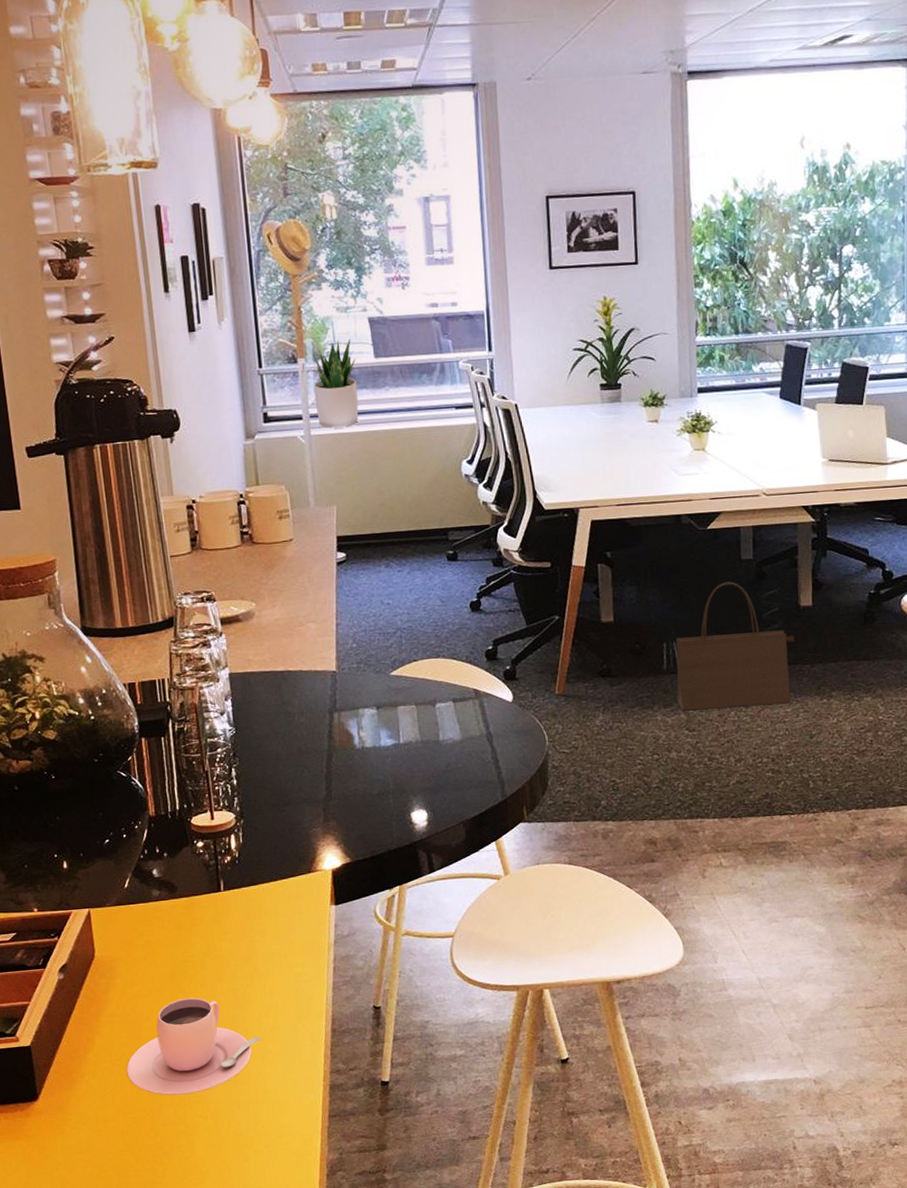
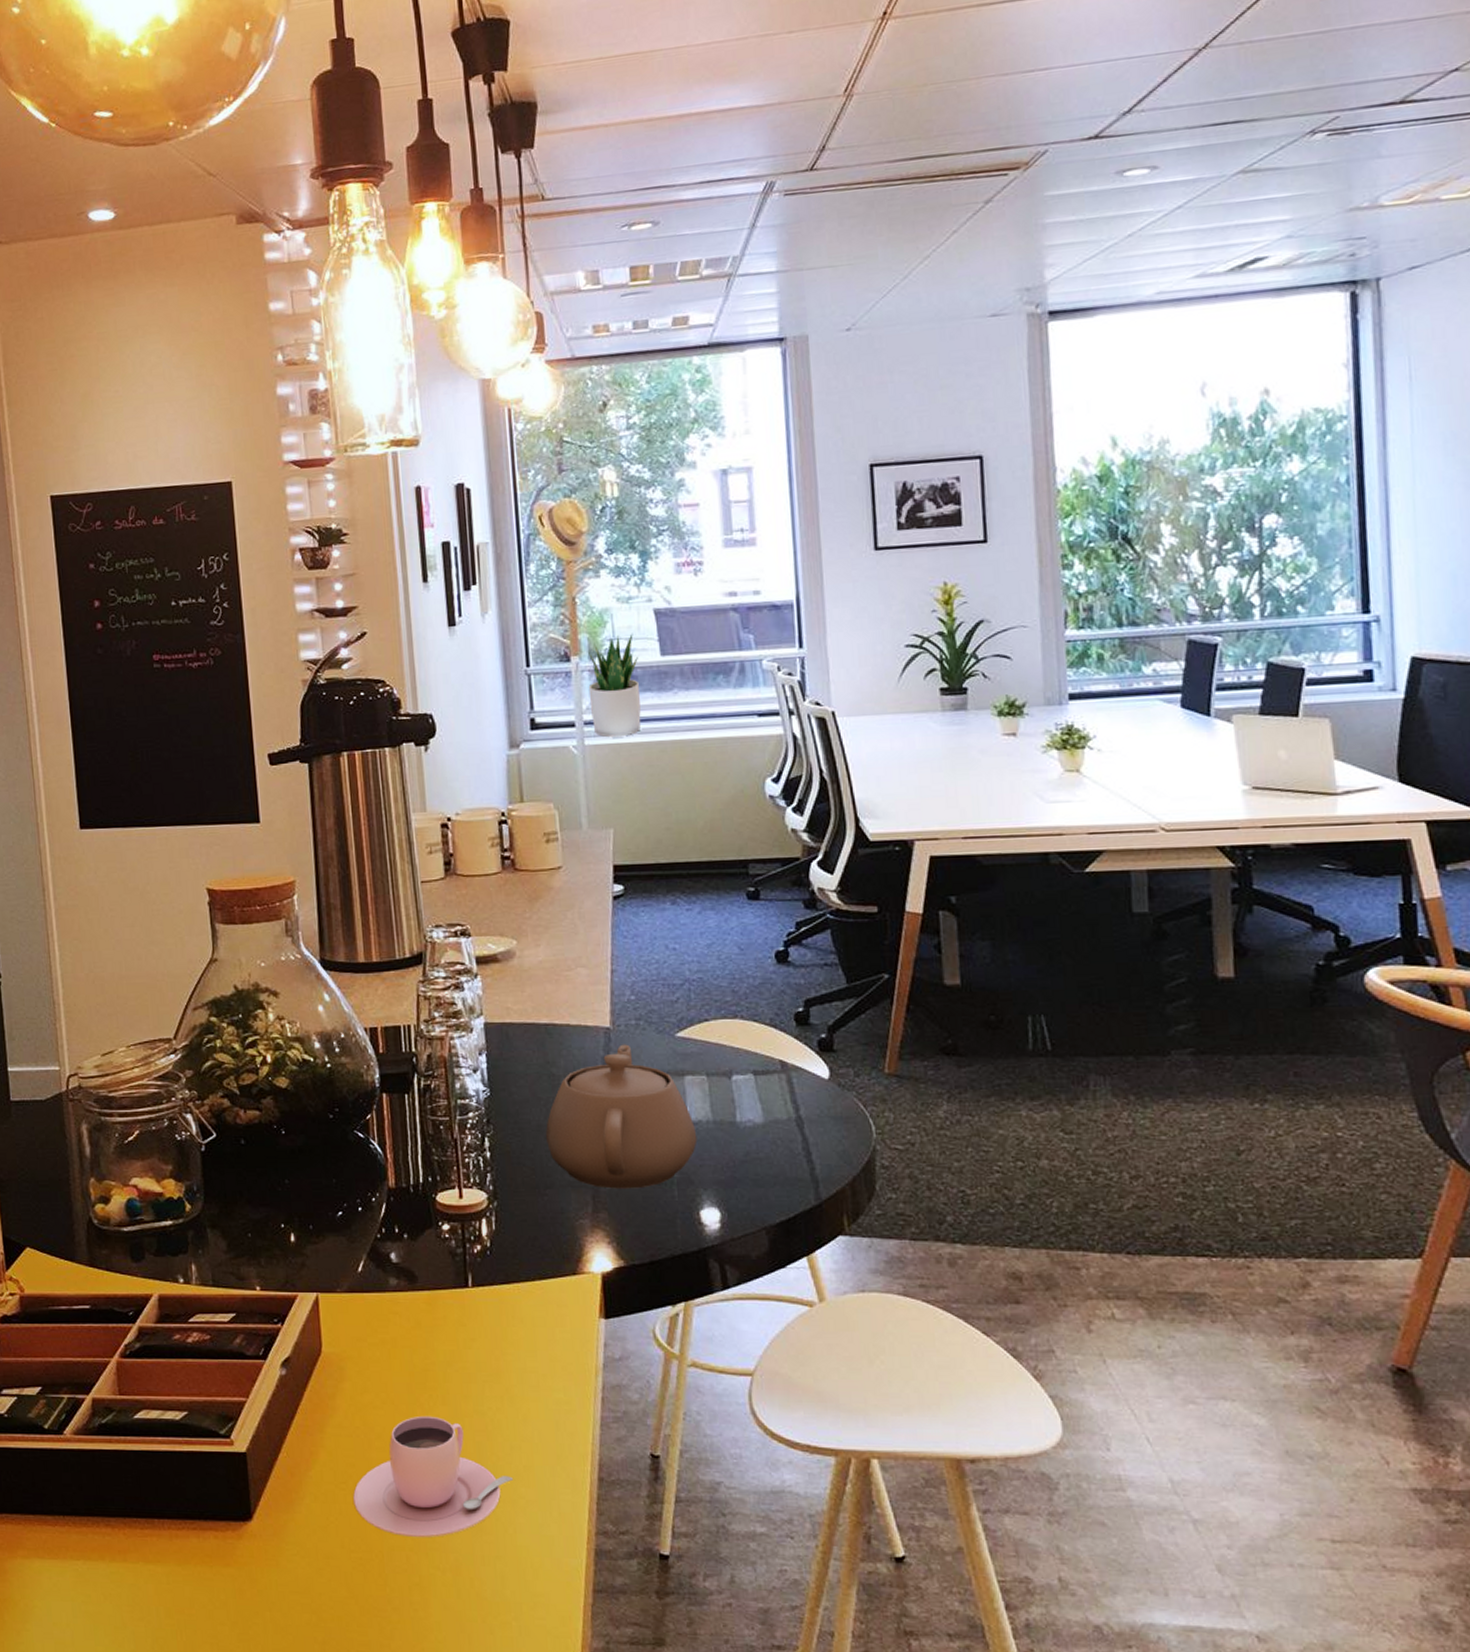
teapot: none [283,684,409,802] -> present [545,1044,698,1189]
tote bag: present [676,581,795,711] -> none [1045,941,1211,1107]

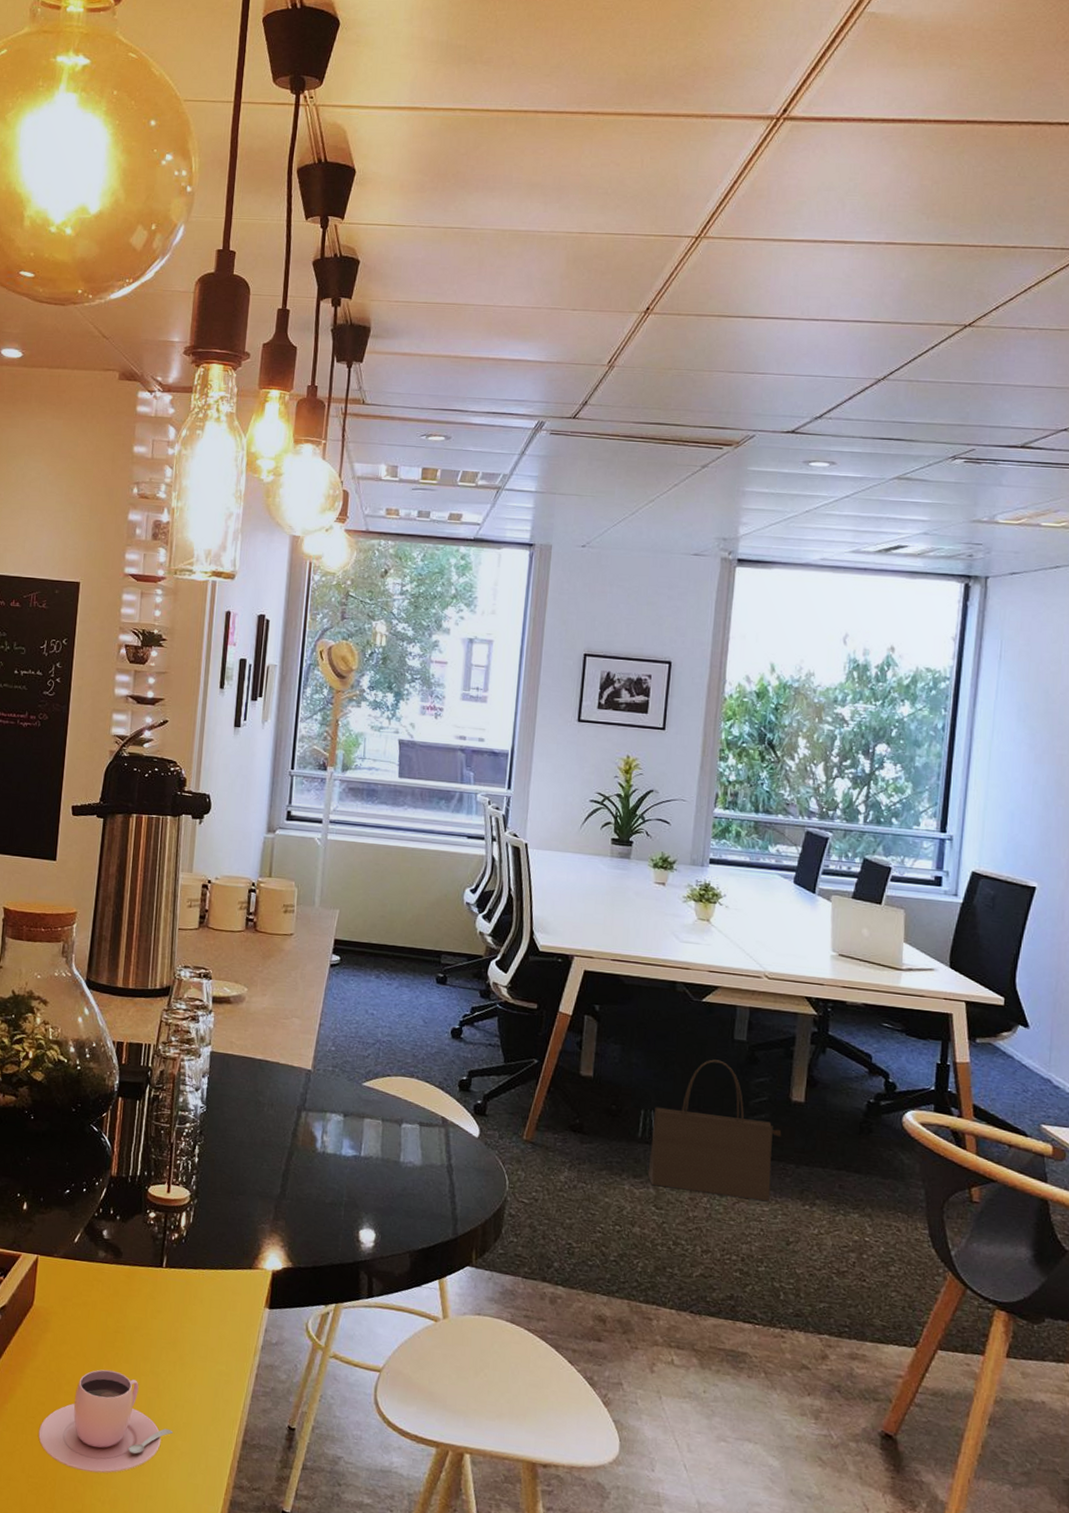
teapot: present [545,1044,698,1189] -> none [245,1085,367,1205]
planter: present [588,633,641,738] -> none [336,756,381,838]
tote bag: none [1045,941,1211,1107] -> present [647,1059,782,1202]

